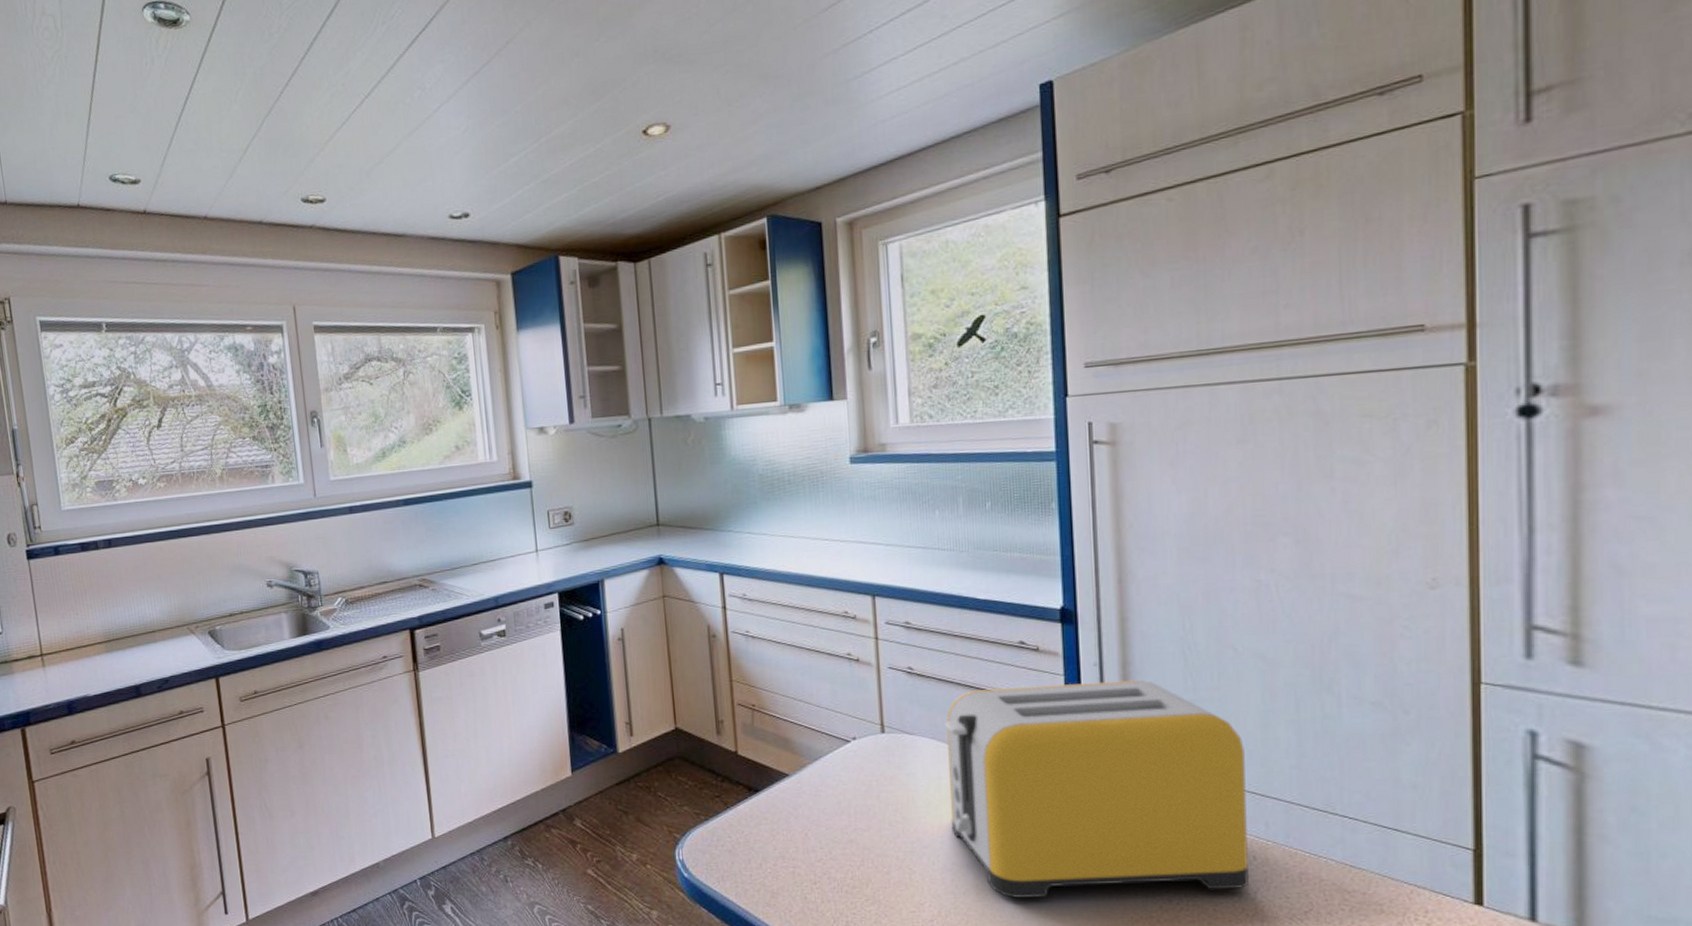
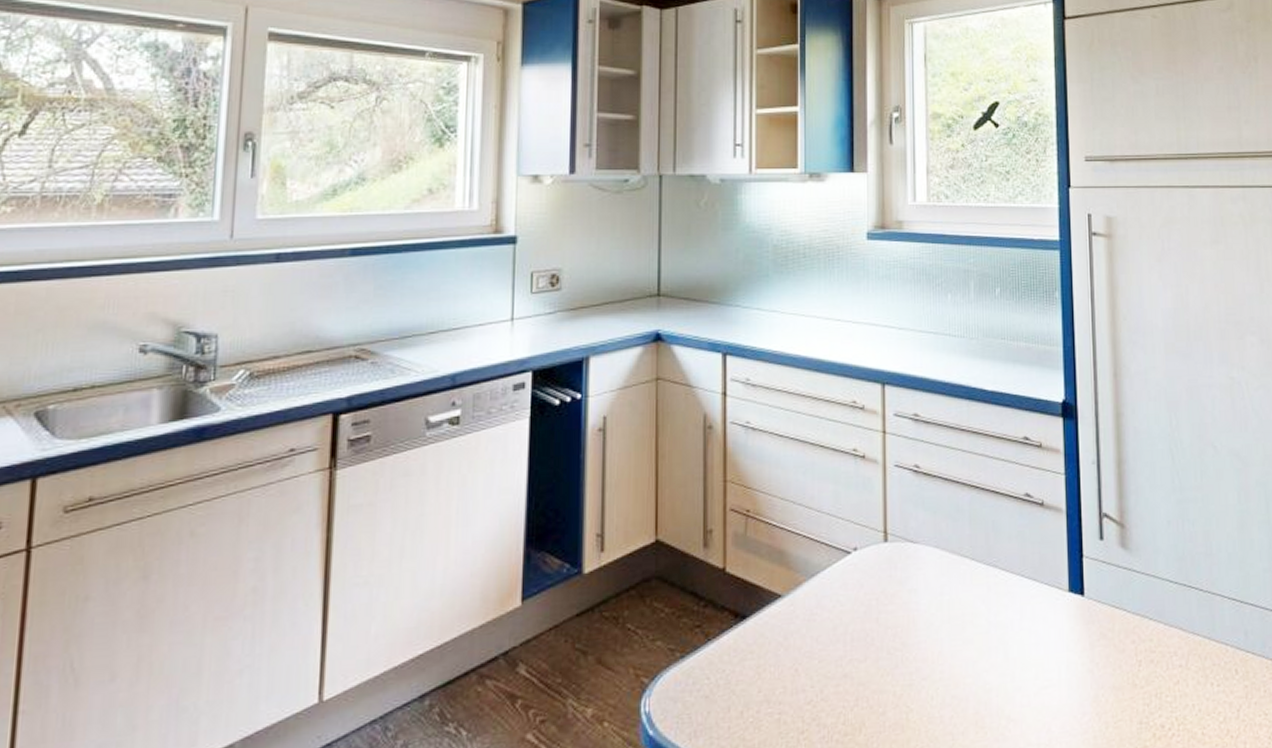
toaster: present [944,680,1250,899] -> none [948,479,1232,735]

